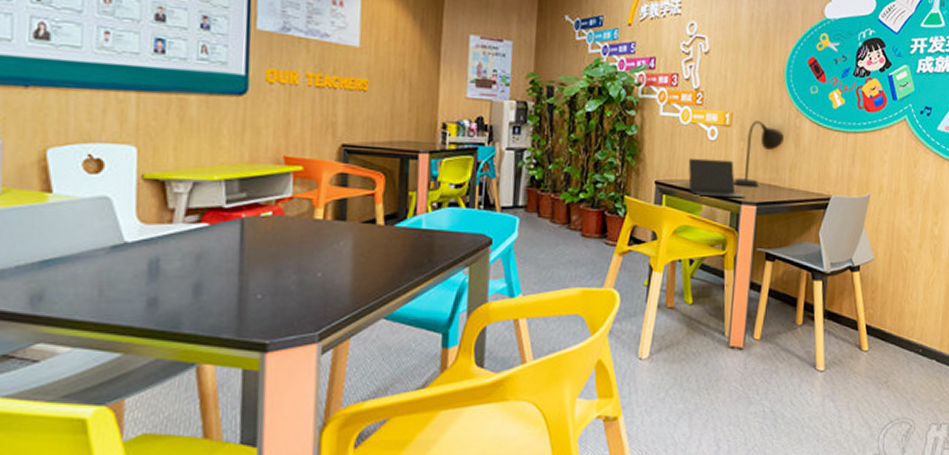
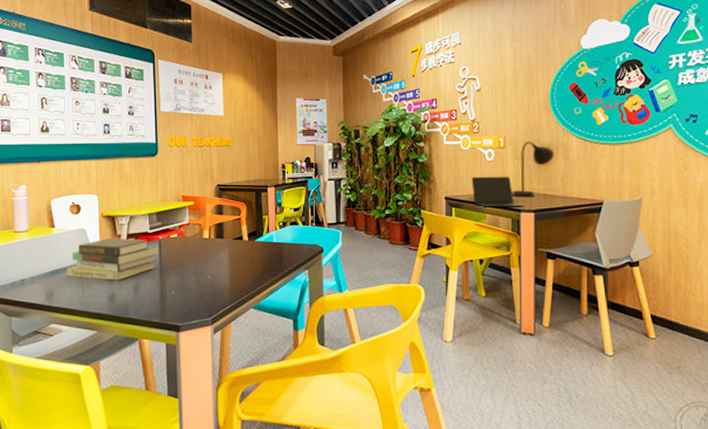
books: none [71,213,239,278] -> present [67,238,158,281]

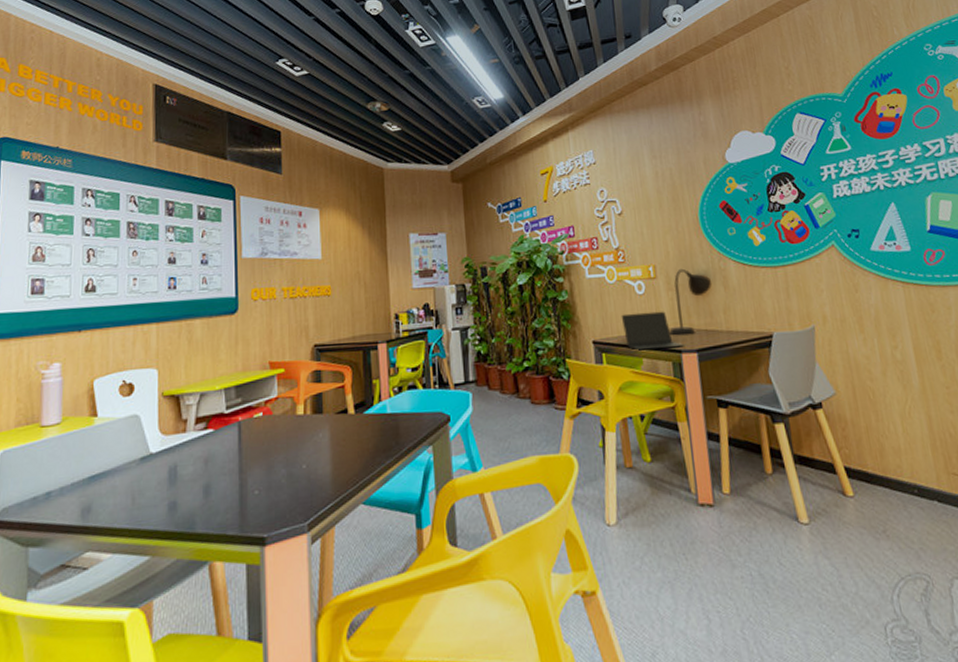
books: present [67,238,158,281] -> none [111,423,237,483]

